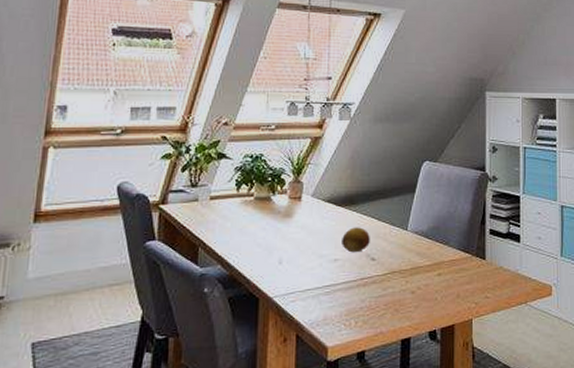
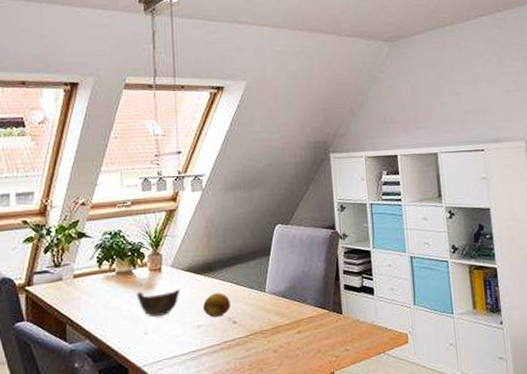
bowl: none [273,219,320,246] -> present [136,288,181,317]

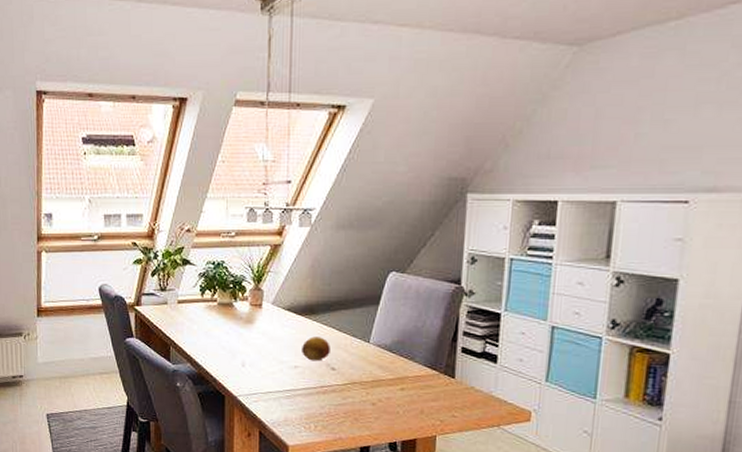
bowl: present [136,288,181,317] -> none [236,324,280,351]

